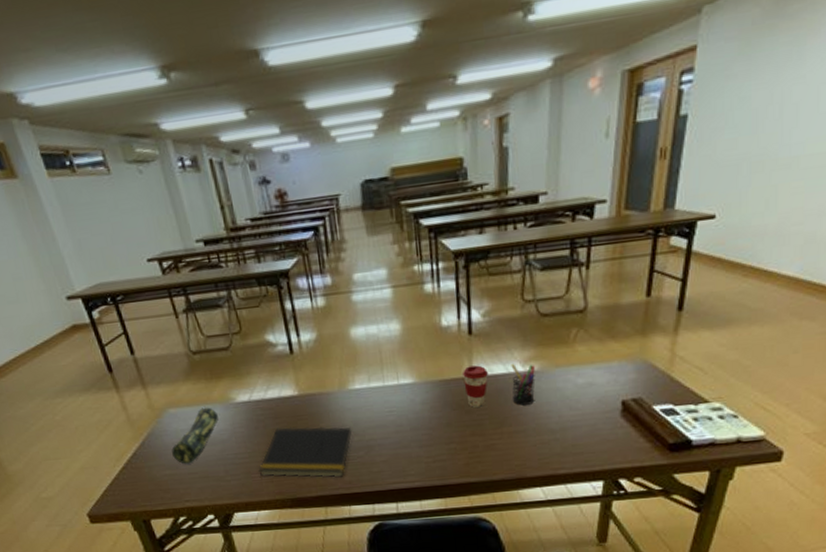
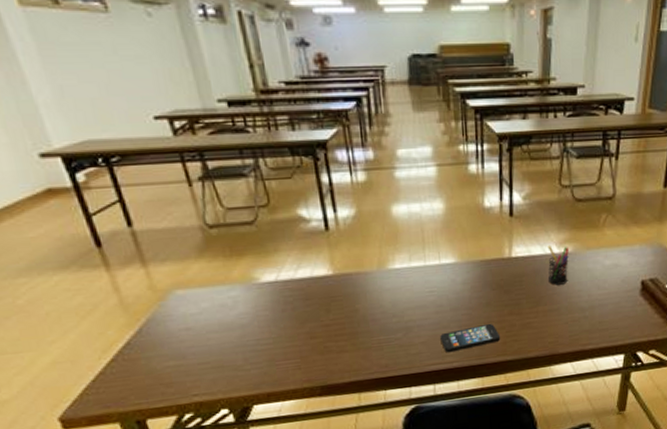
pencil case: present [171,406,219,464] -> none [177,287,238,353]
notepad: present [258,426,353,478] -> none [284,307,391,364]
smartphone: none [401,444,463,473] -> present [440,323,501,353]
coffee cup: present [463,365,489,407] -> none [503,246,528,287]

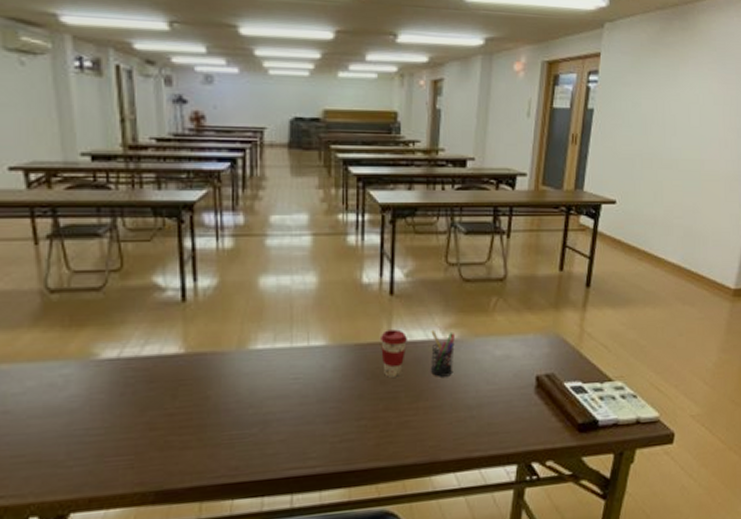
smartphone: present [440,323,501,353] -> none [303,420,374,455]
coffee cup: none [503,246,528,287] -> present [381,329,408,377]

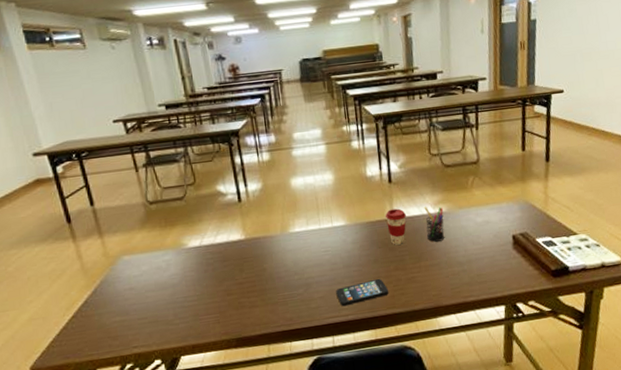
smartphone: none [303,420,374,455] -> present [336,278,389,307]

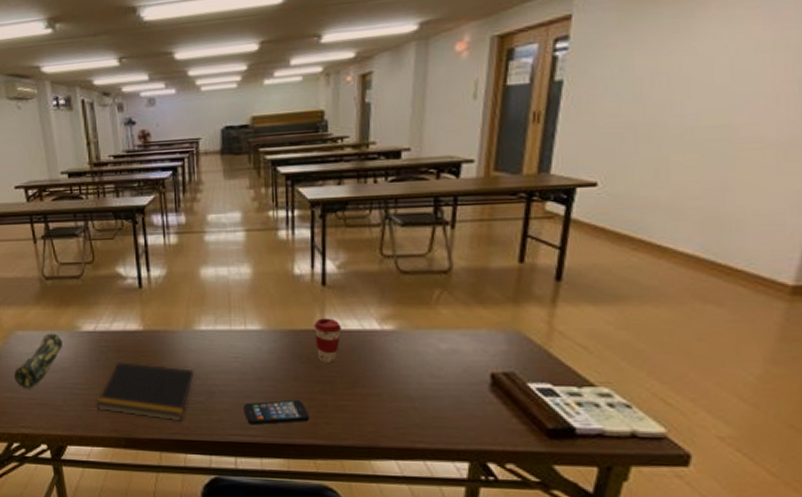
pencil case: none [123,252,170,310] -> present [14,332,62,389]
notepad: none [206,266,293,318] -> present [96,362,195,422]
pen holder: present [424,206,445,242] -> none [366,320,394,366]

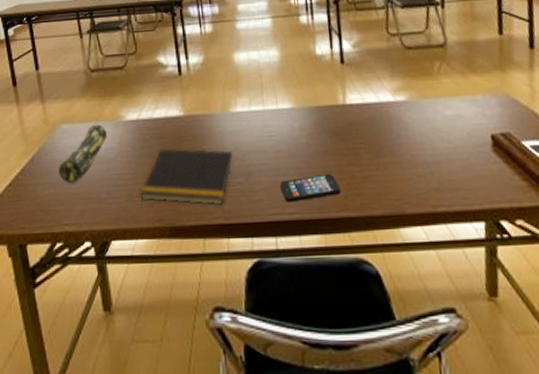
coffee cup: present [314,318,343,363] -> none [337,93,362,136]

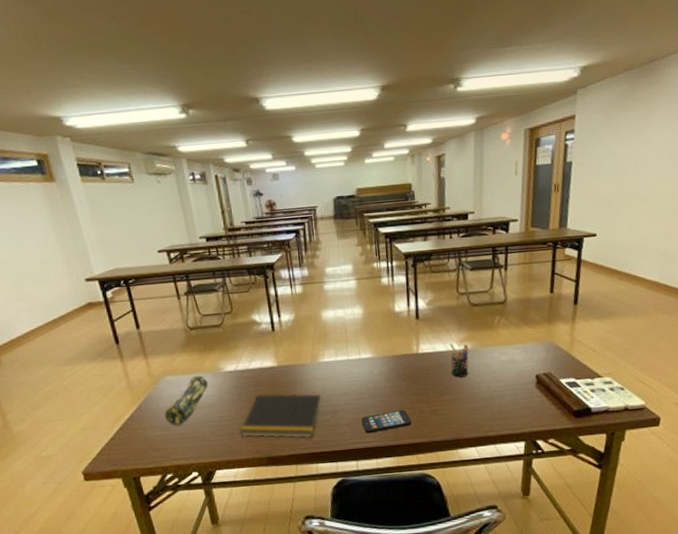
pen holder: none [381,92,408,136] -> present [449,343,469,378]

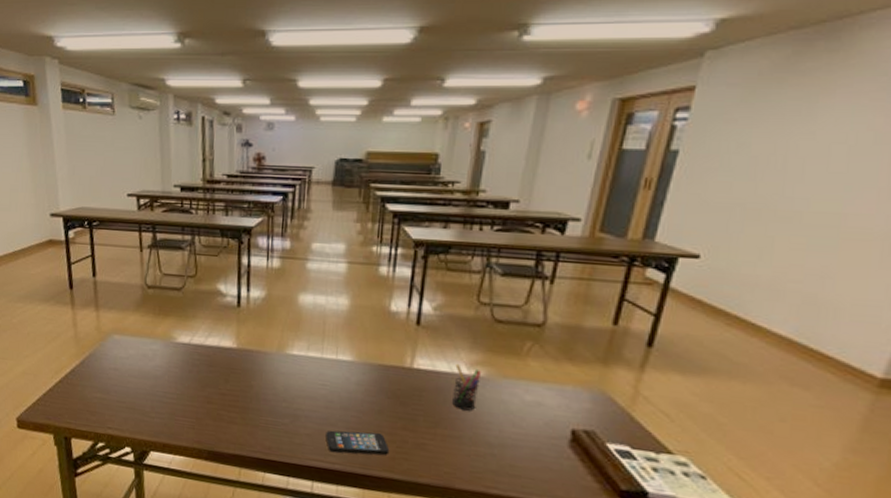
pencil case: present [165,374,208,426] -> none [107,339,157,392]
notepad: present [240,393,322,439] -> none [183,376,282,441]

